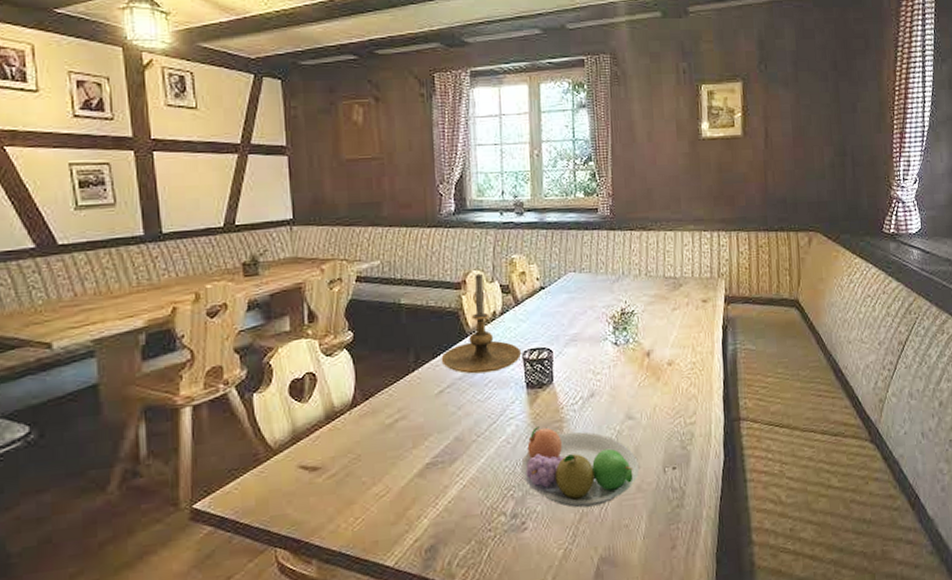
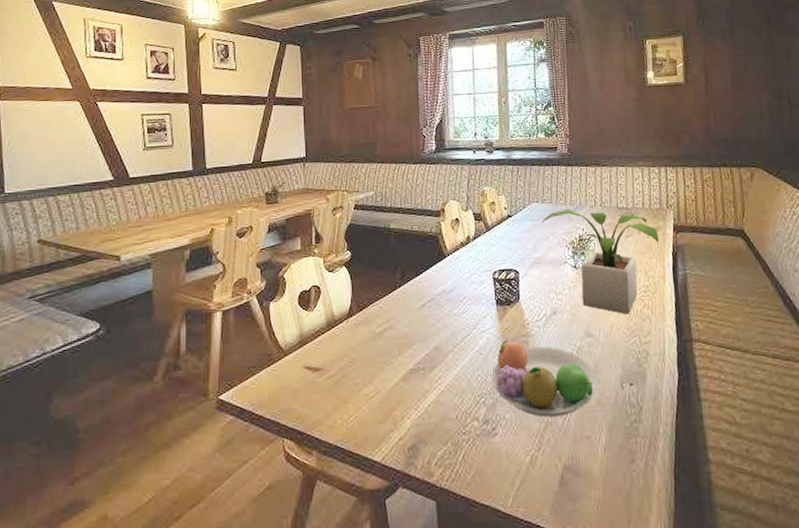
candle holder: present [441,273,522,374] -> none [423,203,492,291]
potted plant: none [579,280,709,394] -> present [541,210,659,315]

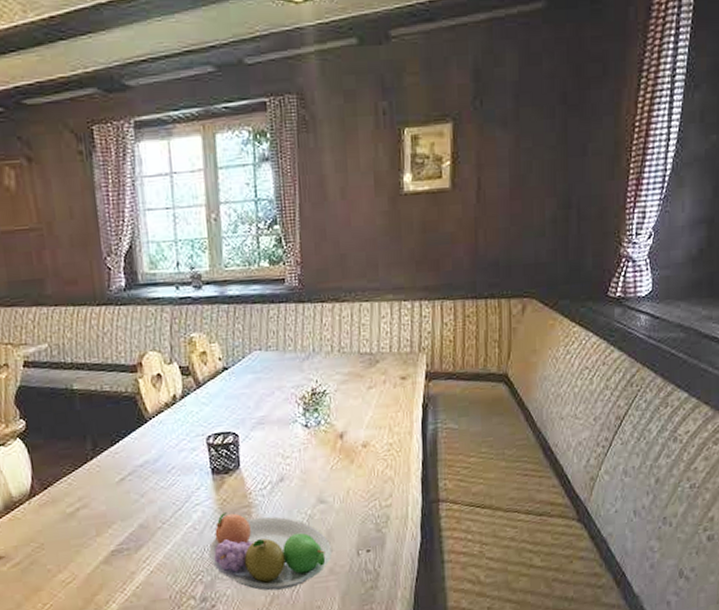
potted plant: present [541,210,659,315] -> none [265,358,408,477]

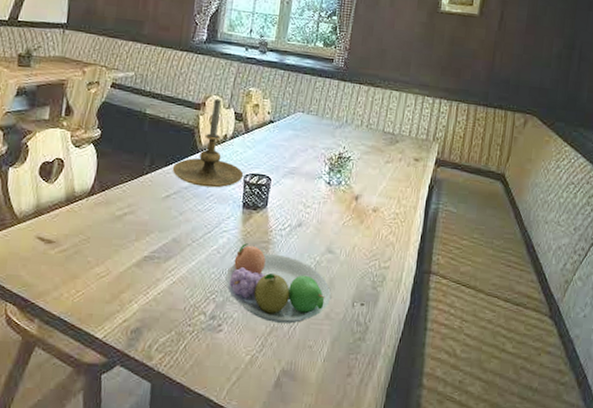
candle holder: none [120,354,206,461] -> present [172,98,244,188]

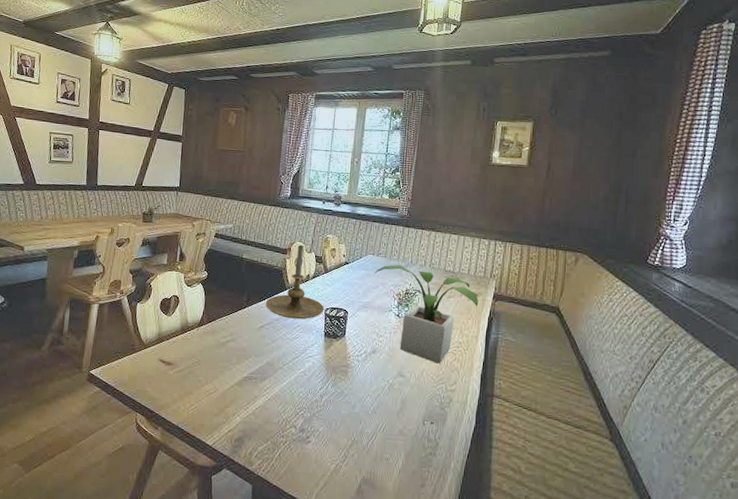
fruit bowl: present [225,243,332,324] -> none [312,367,404,438]
potted plant: none [303,124,419,238] -> present [374,265,479,364]

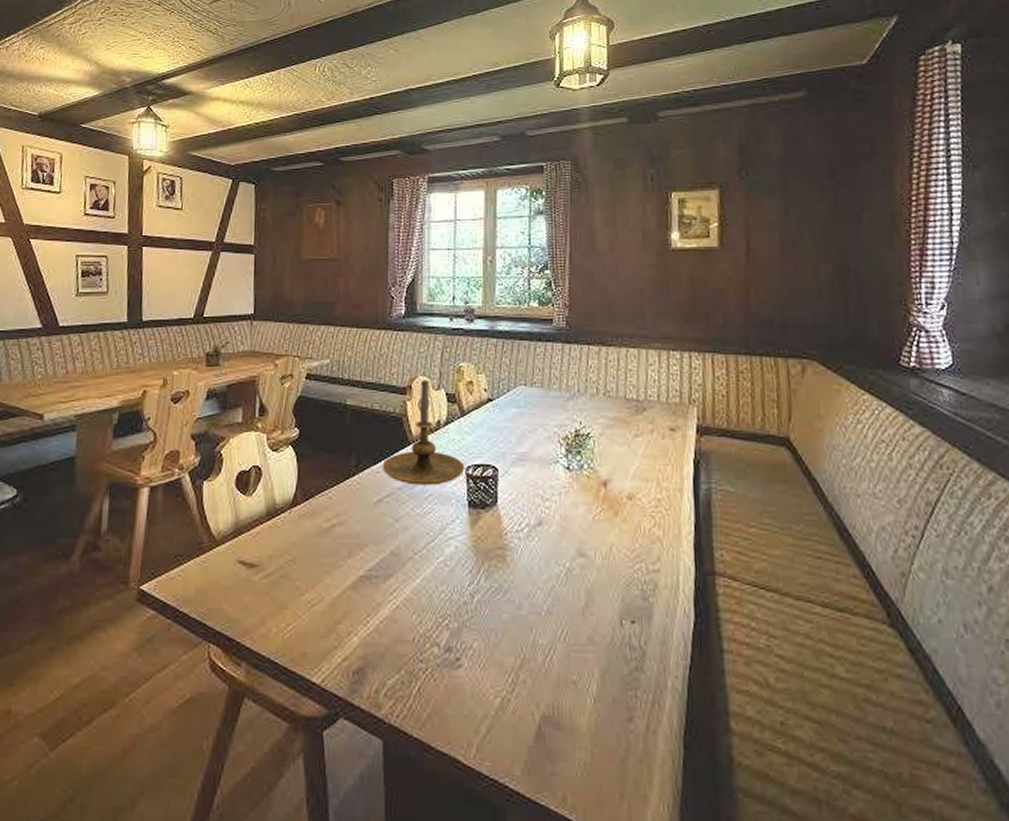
potted plant: present [374,265,479,364] -> none [529,397,678,533]

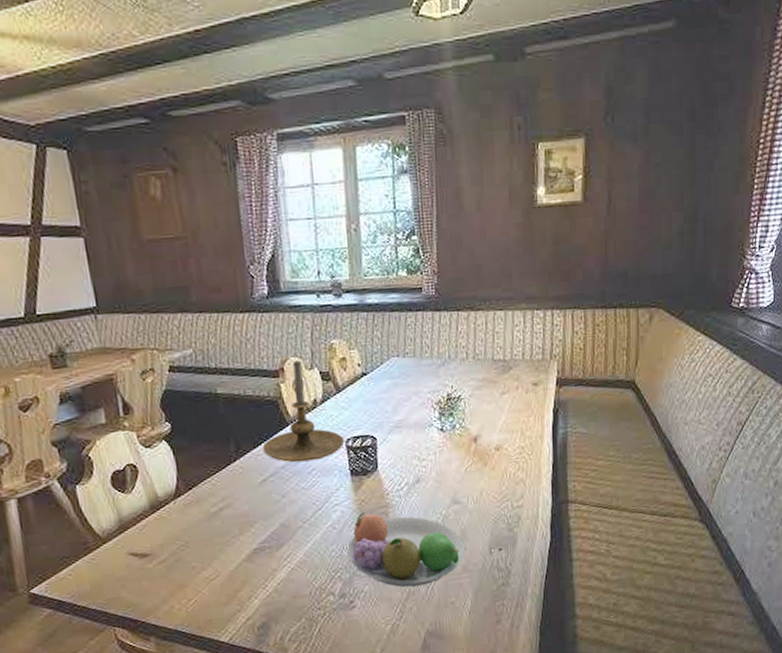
fruit bowl: none [458,551,592,652] -> present [347,512,466,588]

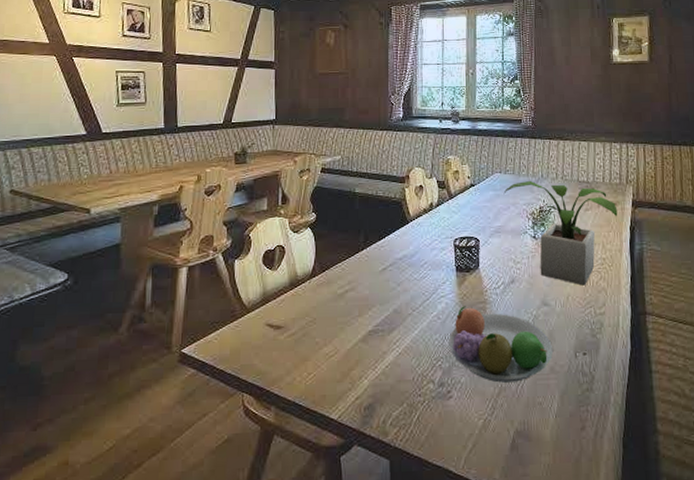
candle holder: present [262,360,345,463] -> none [385,170,453,256]
potted plant: none [403,364,540,479] -> present [503,181,618,286]

